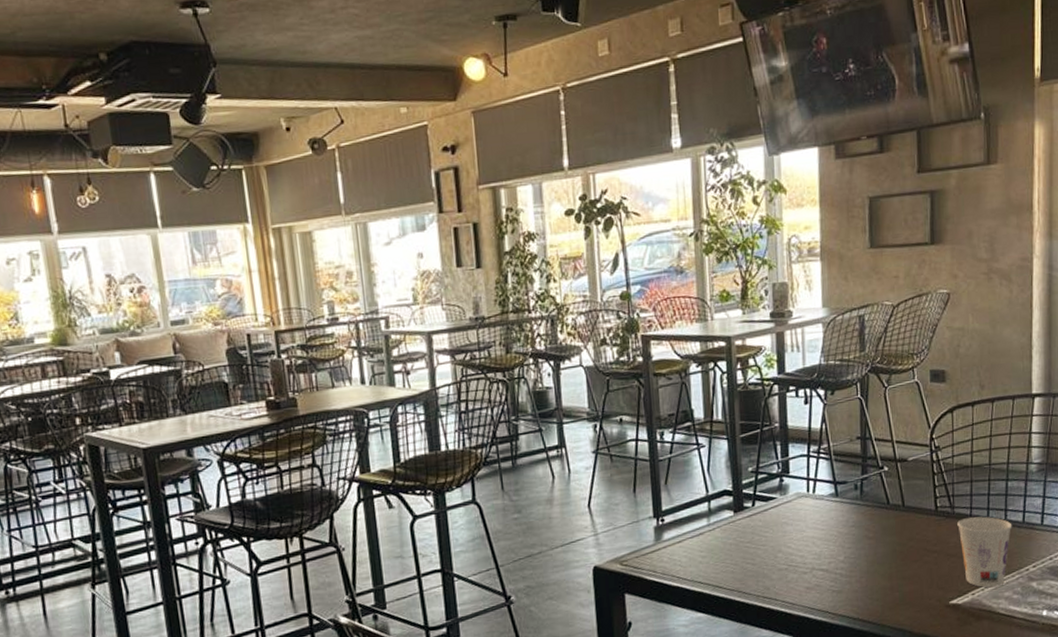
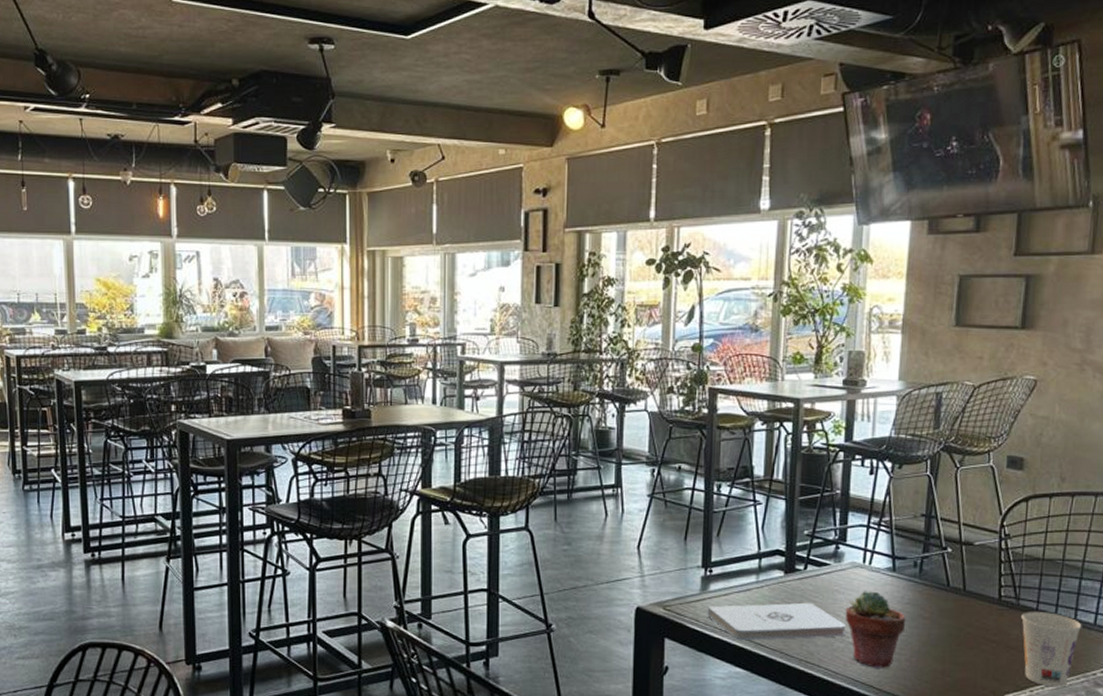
notepad: none [663,538,798,586] -> present [707,602,846,641]
potted succulent: none [795,518,853,595] -> present [845,591,906,669]

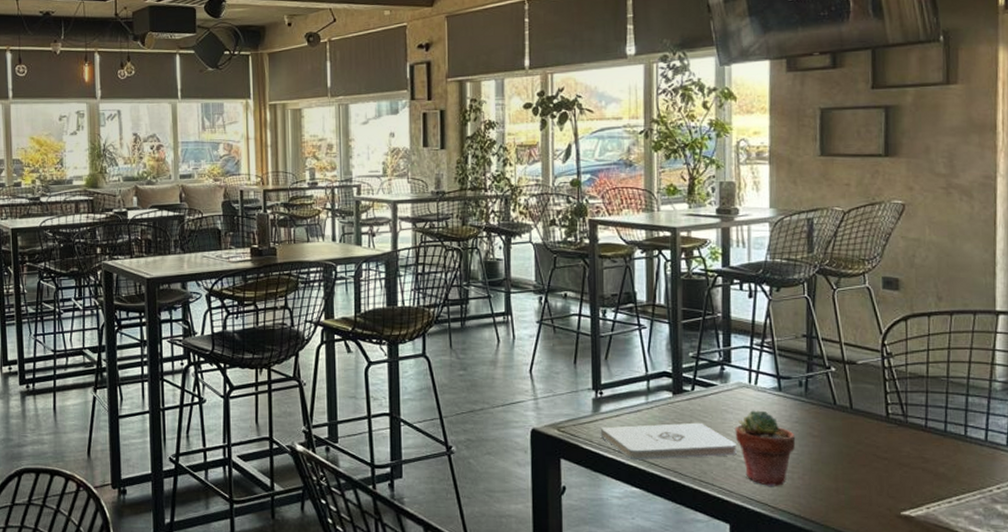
cup: present [1021,612,1082,687] -> none [911,429,973,504]

